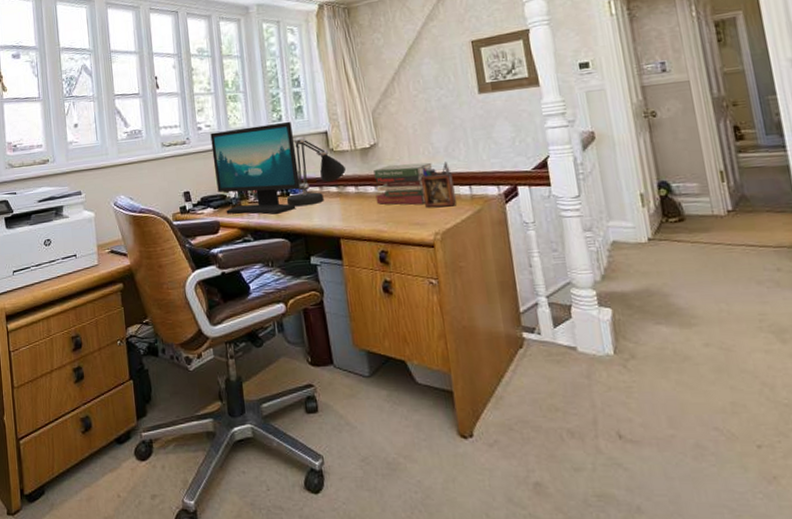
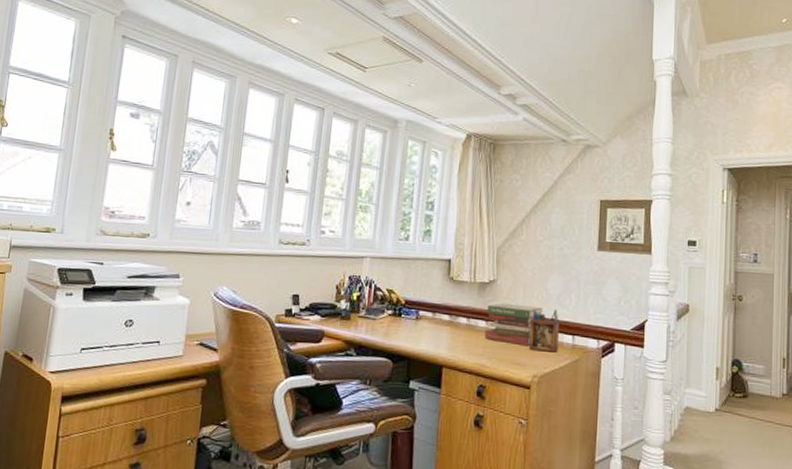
computer monitor: present [210,121,300,215] -> none [329,239,417,333]
desk lamp: present [286,136,347,207] -> none [397,259,462,330]

